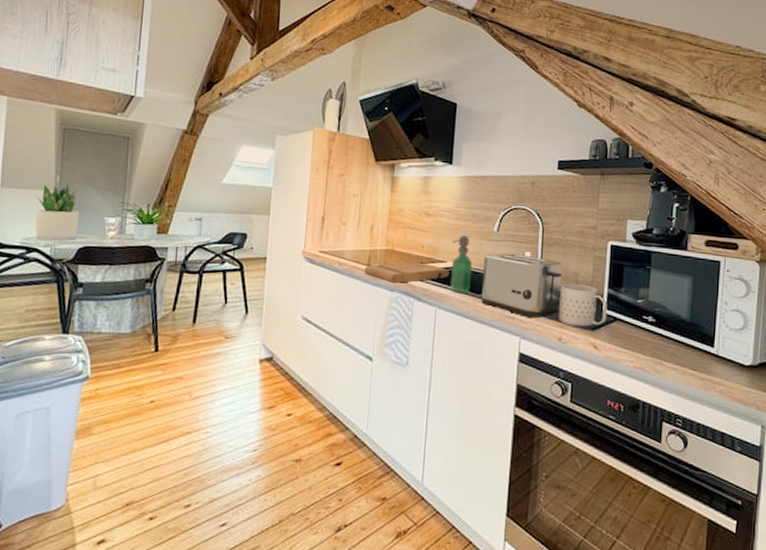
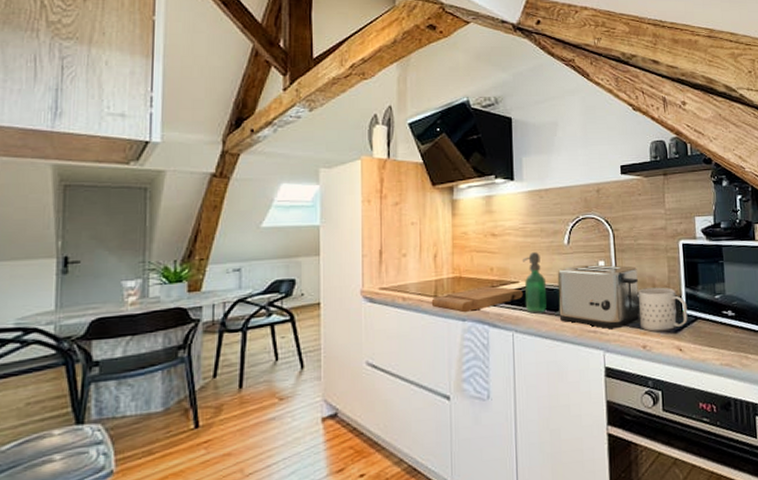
planter: present [35,183,80,242] -> none [33,247,90,319]

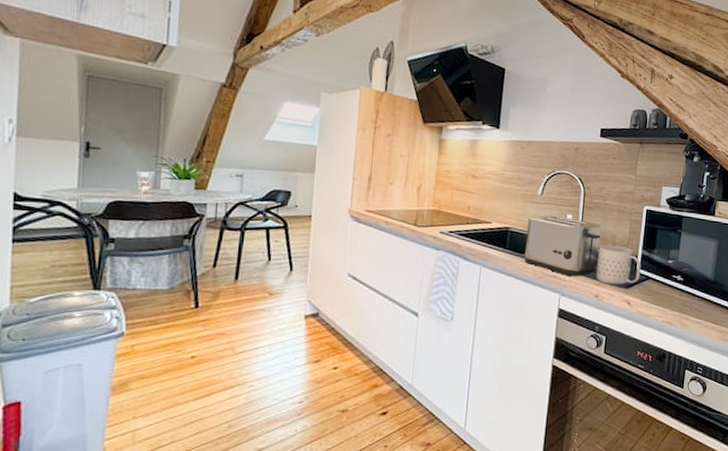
cutting board: present [431,286,523,313] -> none [410,222,494,243]
soap dispenser: present [523,252,547,314] -> none [495,197,517,253]

